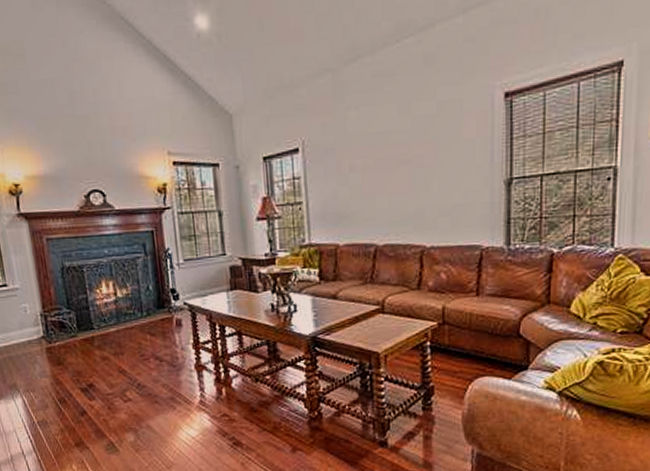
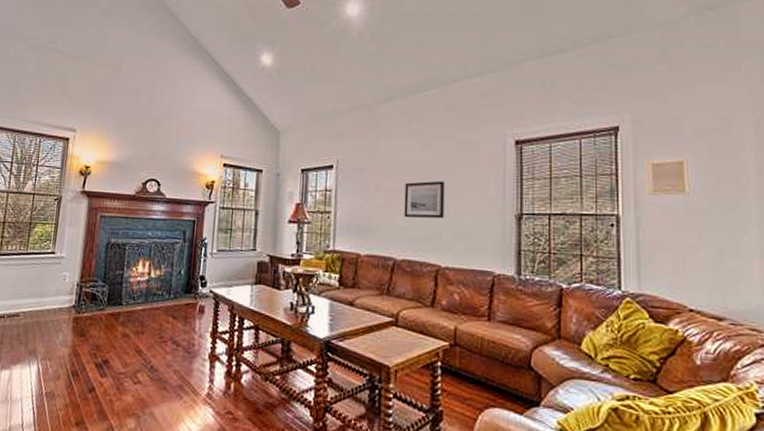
wall art: none [381,151,427,199] -> present [404,181,445,219]

